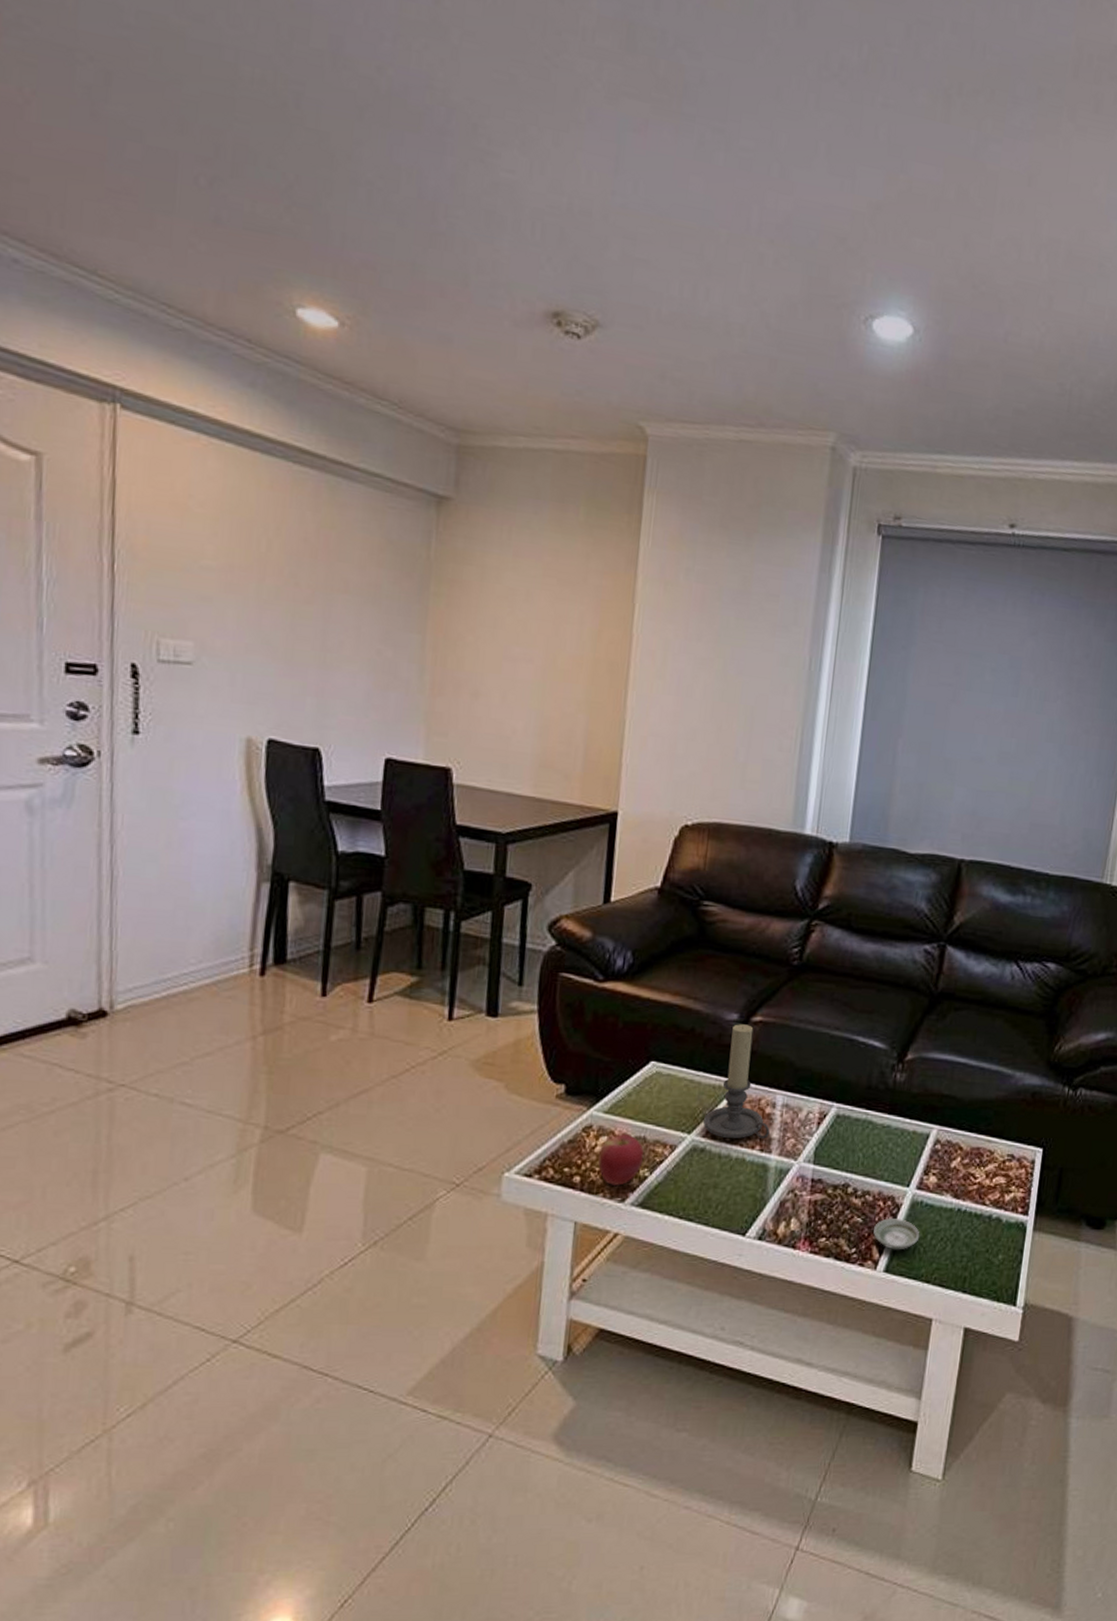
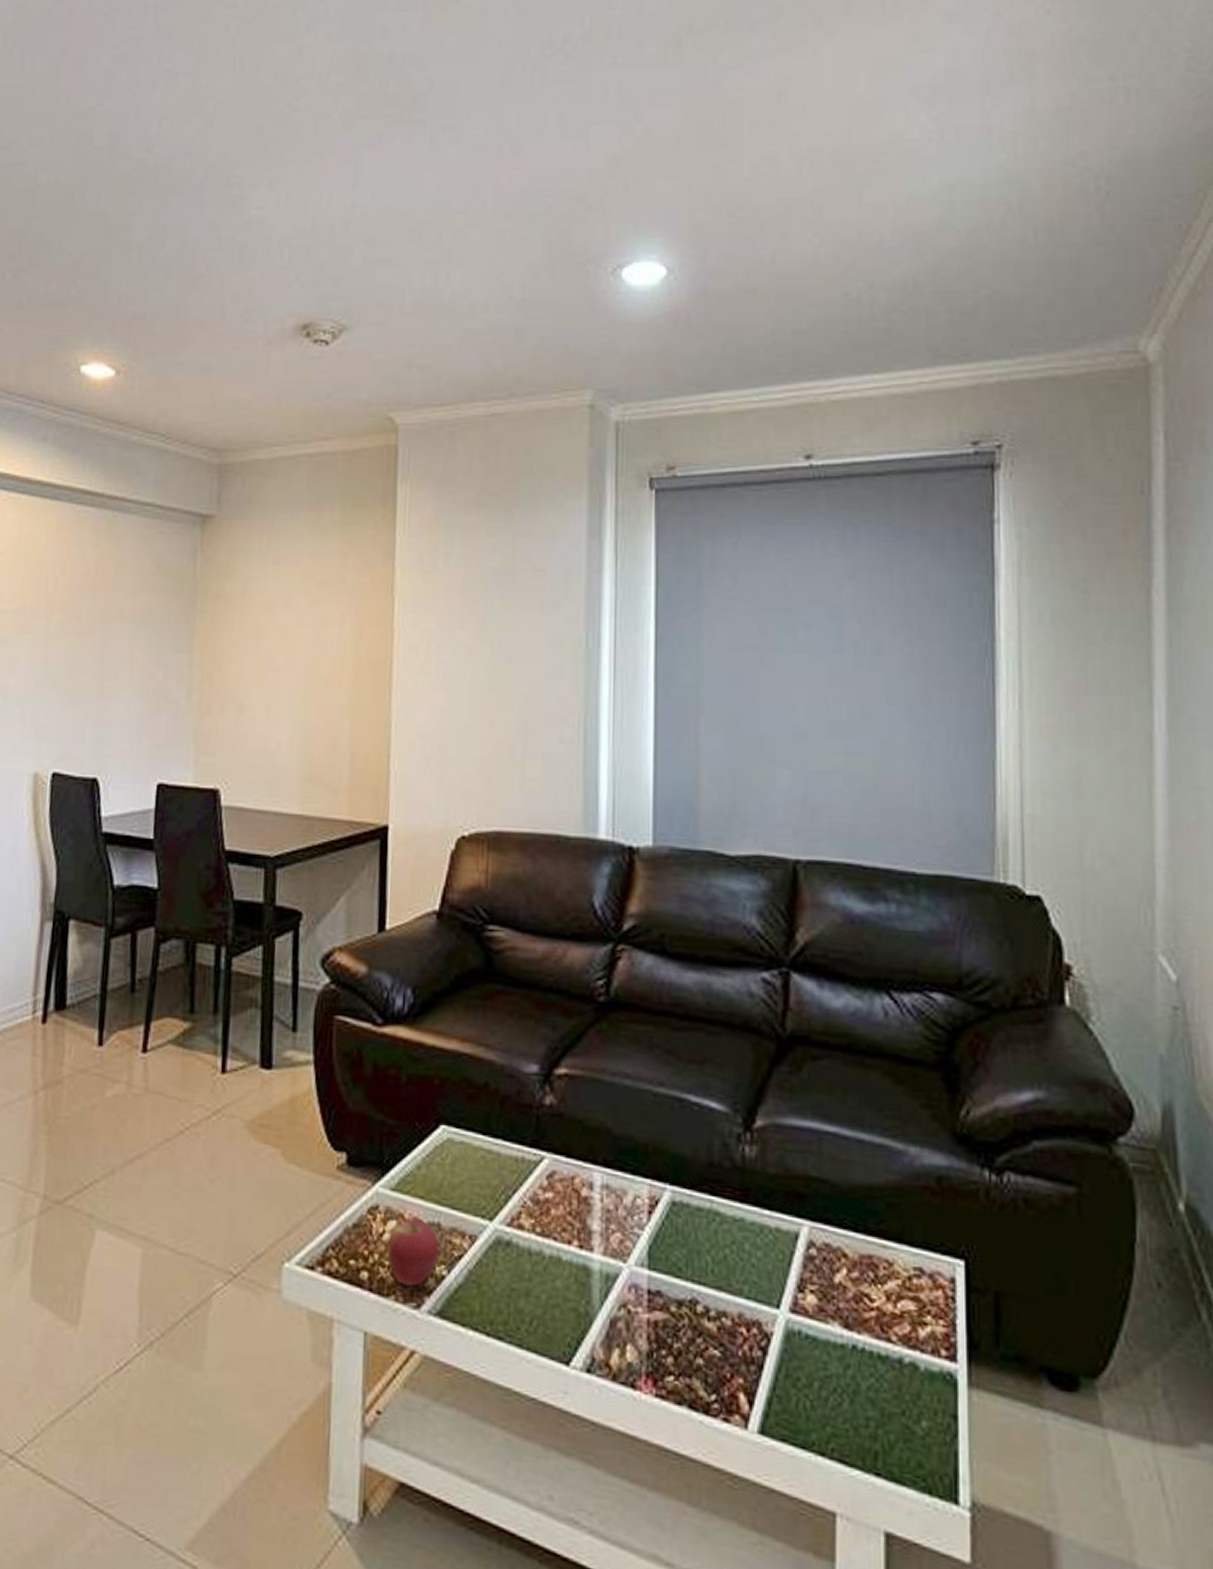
candle holder: present [702,1024,770,1140] -> none [506,1078,589,1232]
saucer: present [873,1218,920,1250] -> none [738,1353,803,1402]

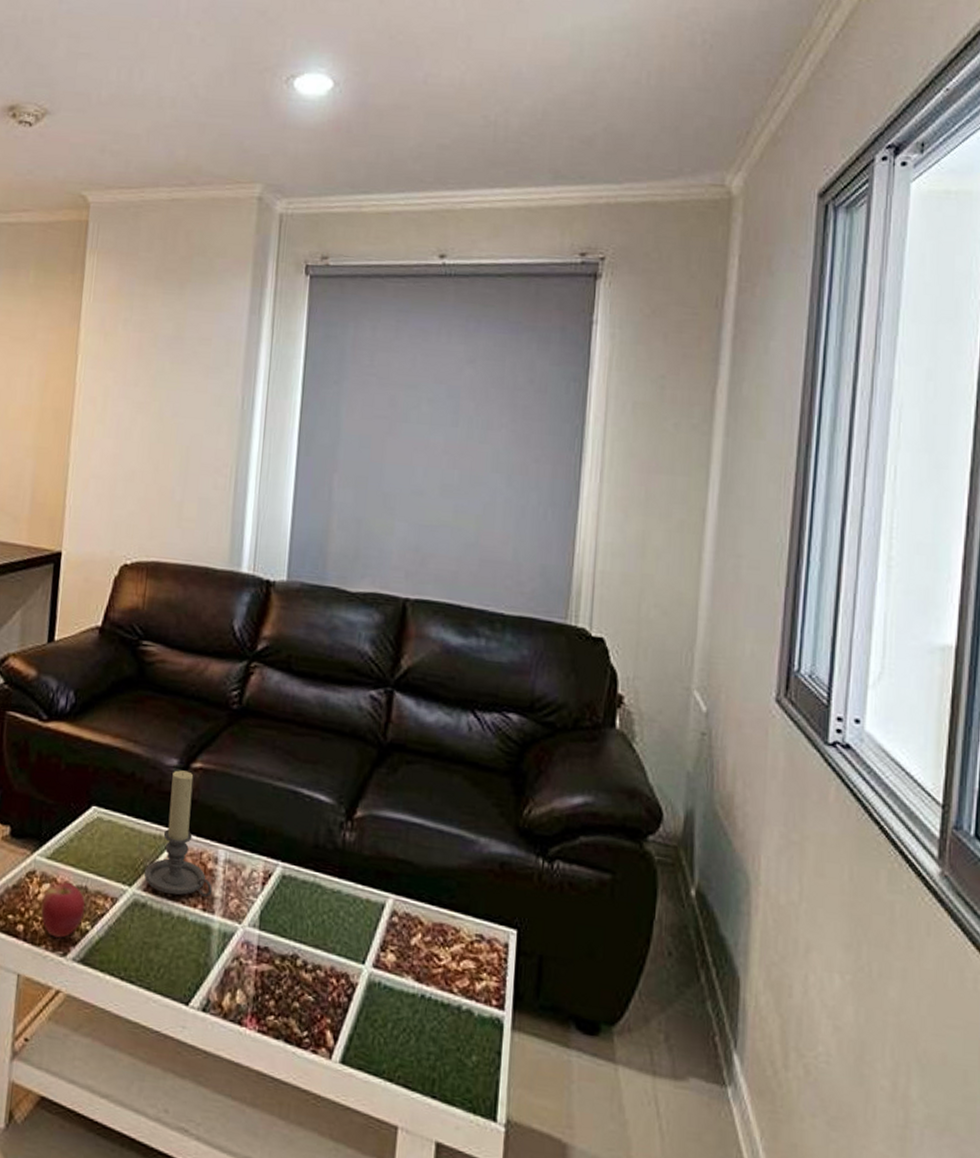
candle holder: none [506,1078,589,1232] -> present [143,770,212,898]

